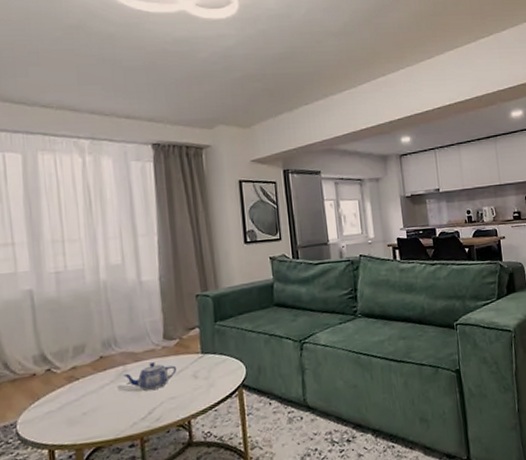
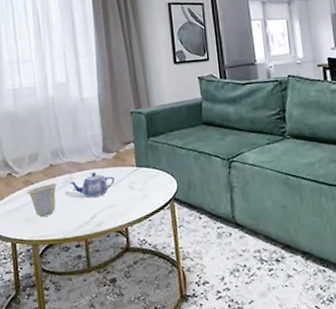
cup: none [69,377,108,418] -> present [26,183,58,218]

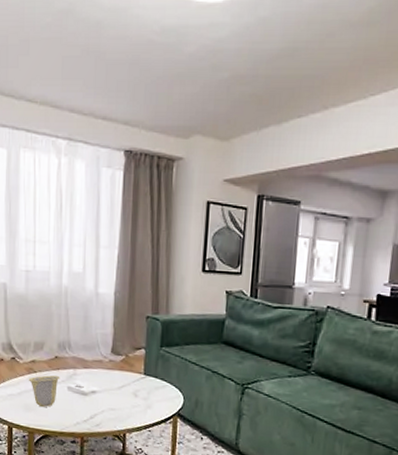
teapot: present [69,172,115,197] -> none [73,372,120,398]

